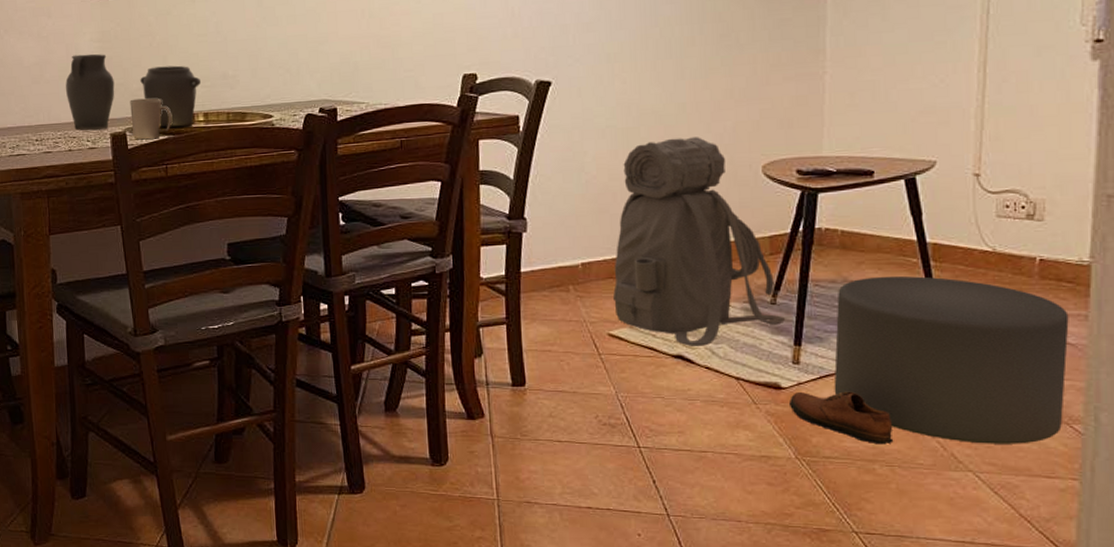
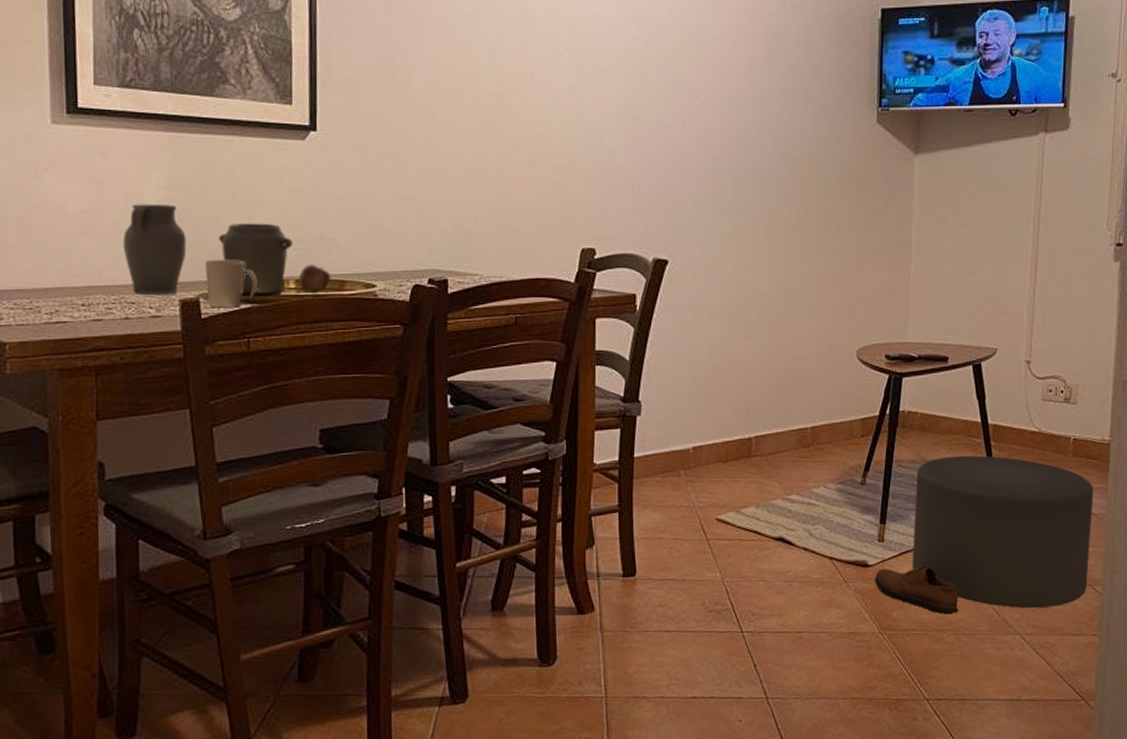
fruit: none [206,99,234,125] -> present [298,264,331,293]
backpack: present [612,137,785,347] -> none [721,321,872,529]

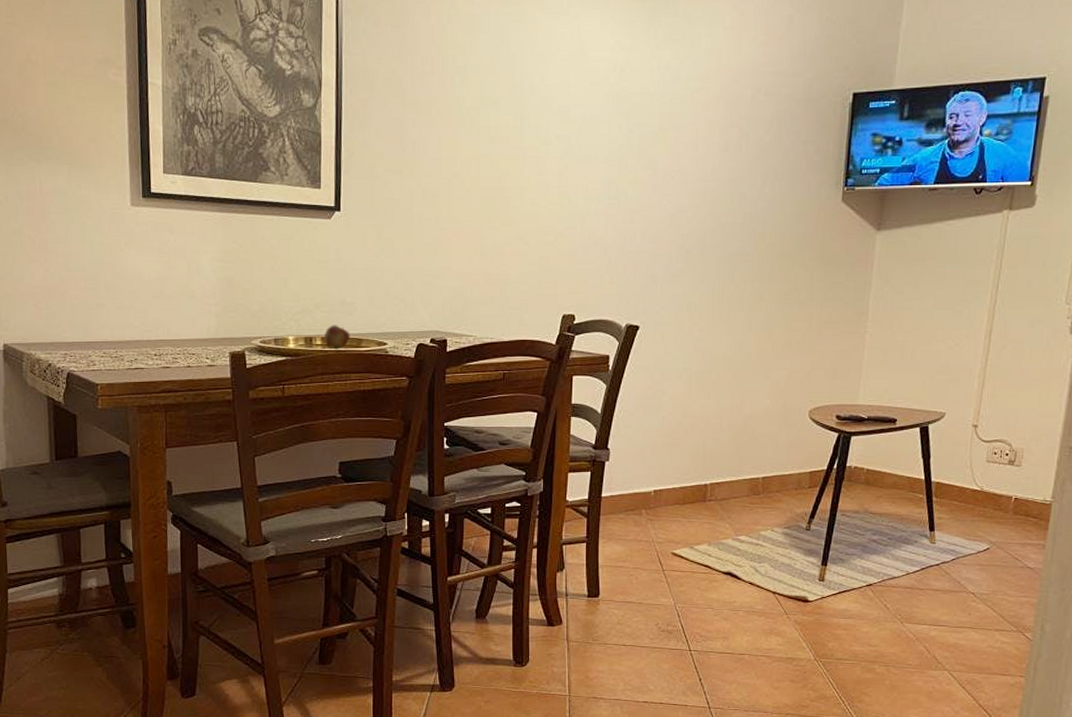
jar set: present [123,203,292,298] -> none [186,272,319,352]
mug: present [205,259,257,308] -> none [250,320,291,360]
shoe: present [875,565,959,615] -> none [814,604,891,649]
pouf: present [912,455,1094,608] -> none [849,508,1031,648]

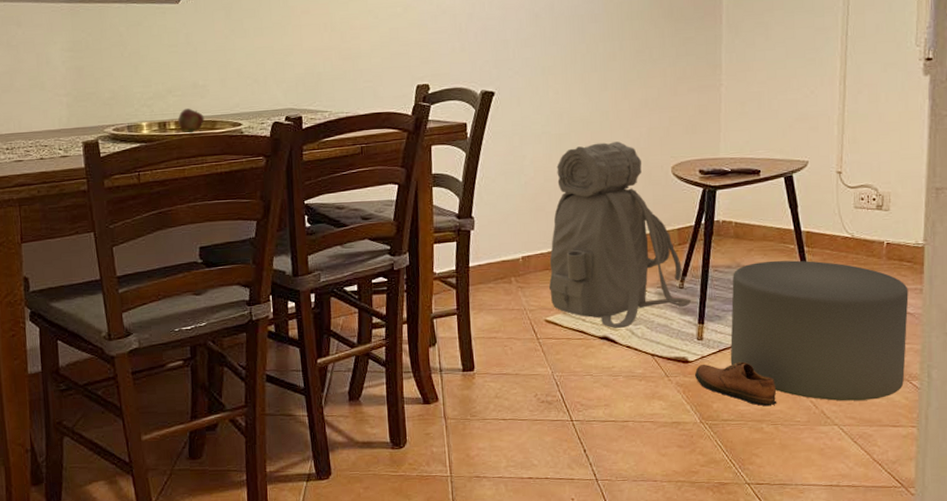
backpack: none [677,383,816,566] -> present [548,141,691,329]
shoe: none [814,604,891,649] -> present [695,361,777,407]
pouf: none [849,508,1031,648] -> present [730,260,909,401]

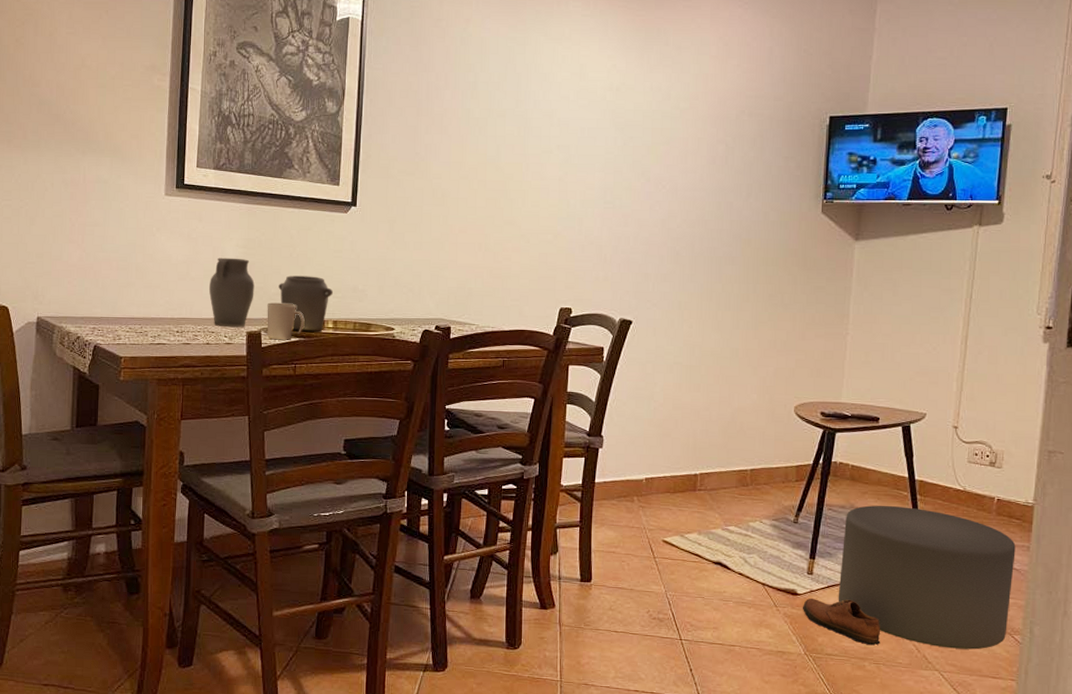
jar set: none [36,63,172,140] -> present [209,257,333,333]
mug: none [102,107,144,148] -> present [267,302,305,340]
fruit: present [177,108,205,133] -> none [335,310,361,332]
backpack: present [548,141,691,329] -> none [668,377,804,556]

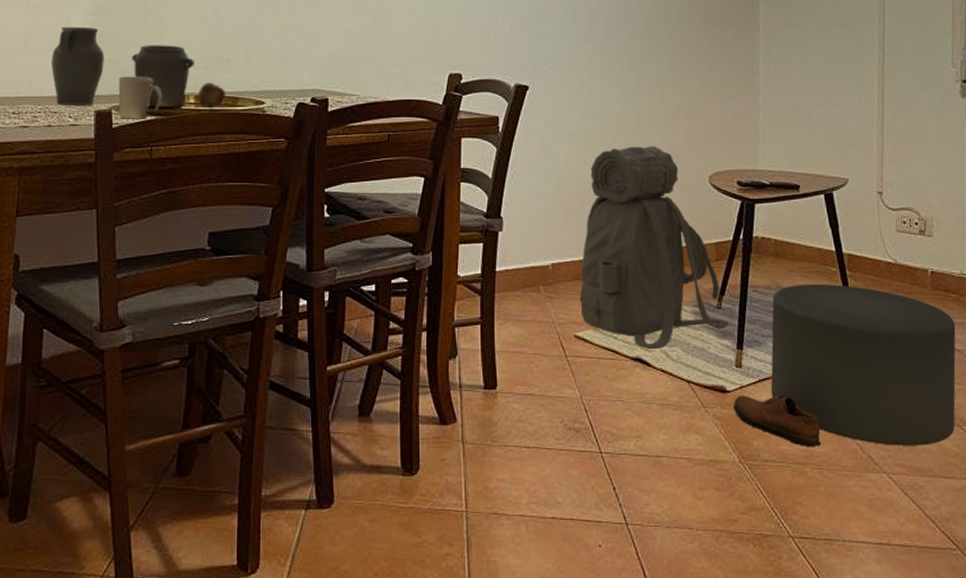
fruit: none [335,310,361,332] -> present [197,82,226,108]
backpack: none [668,377,804,556] -> present [579,146,729,350]

